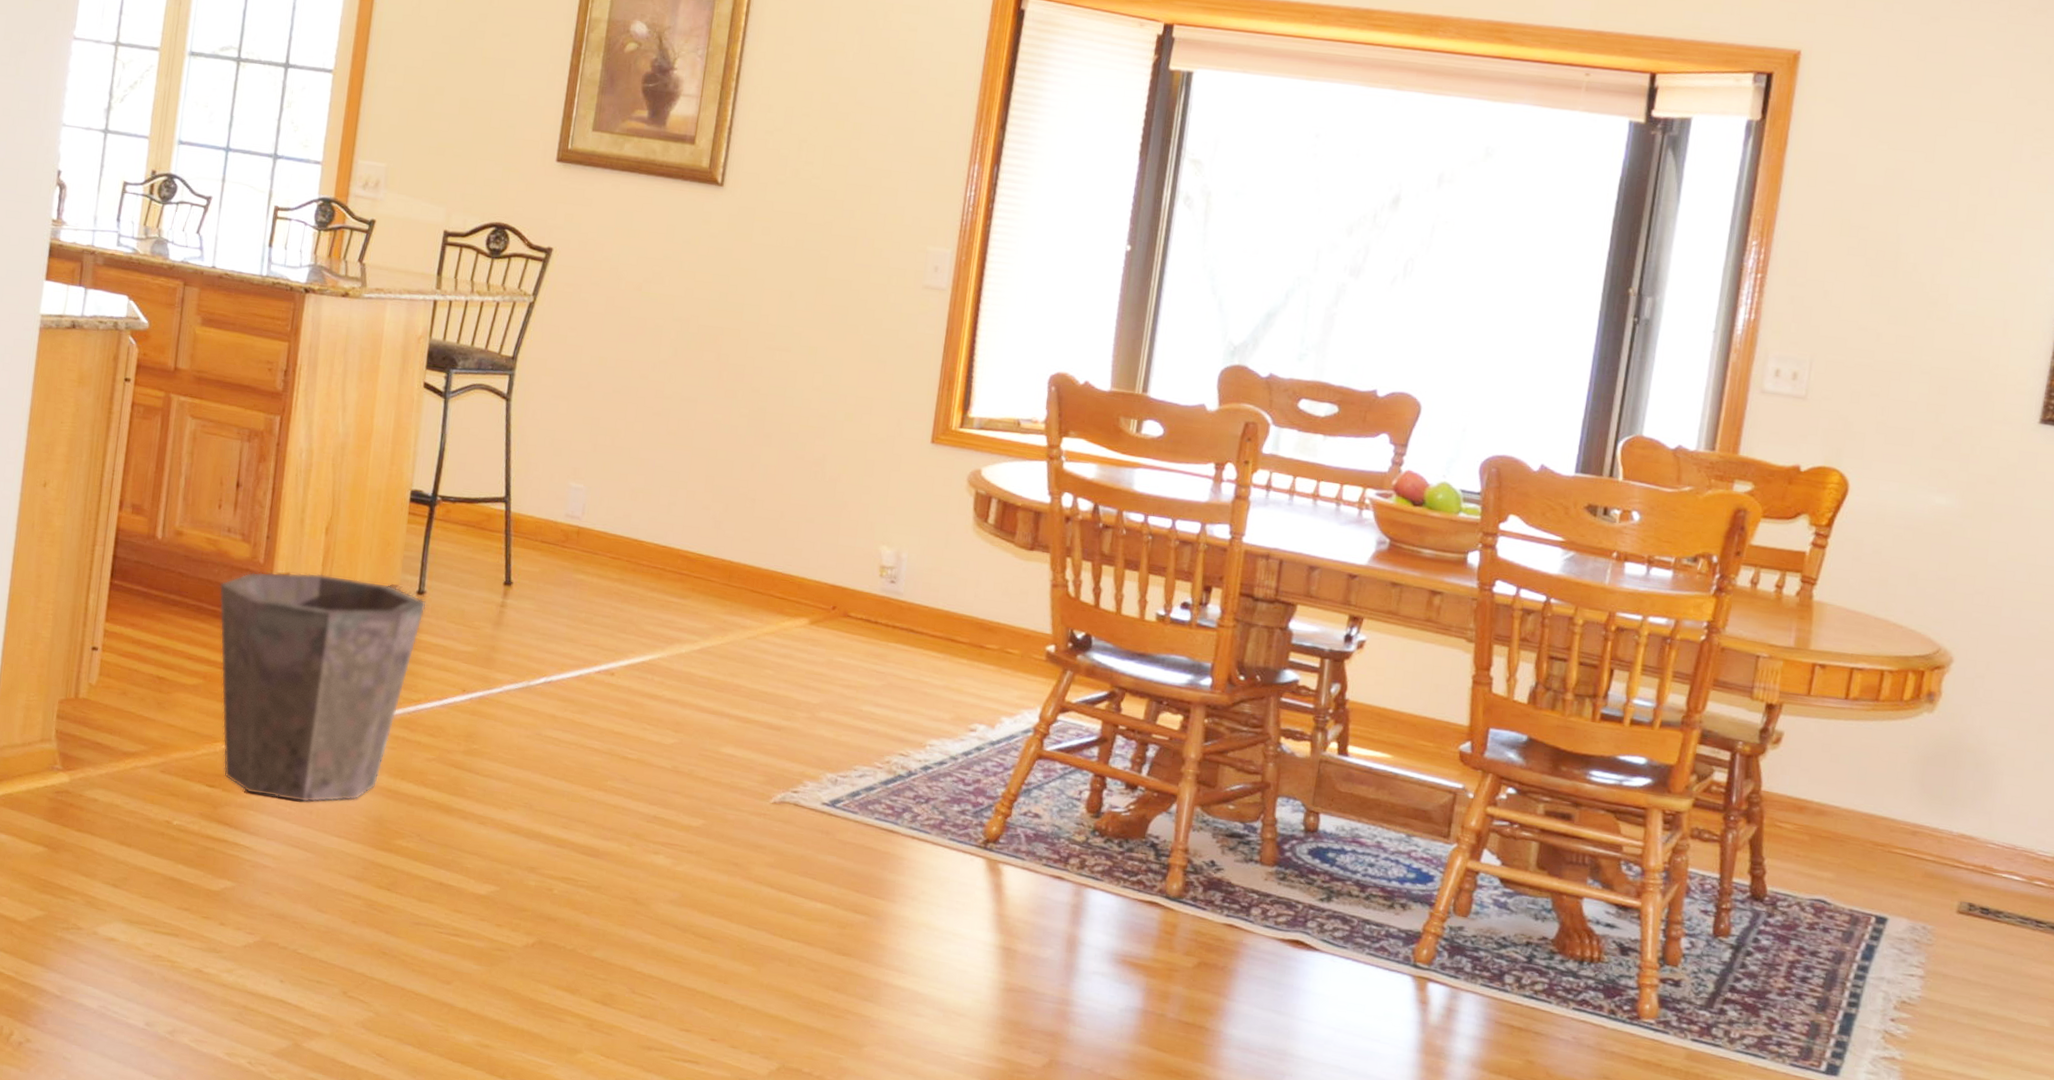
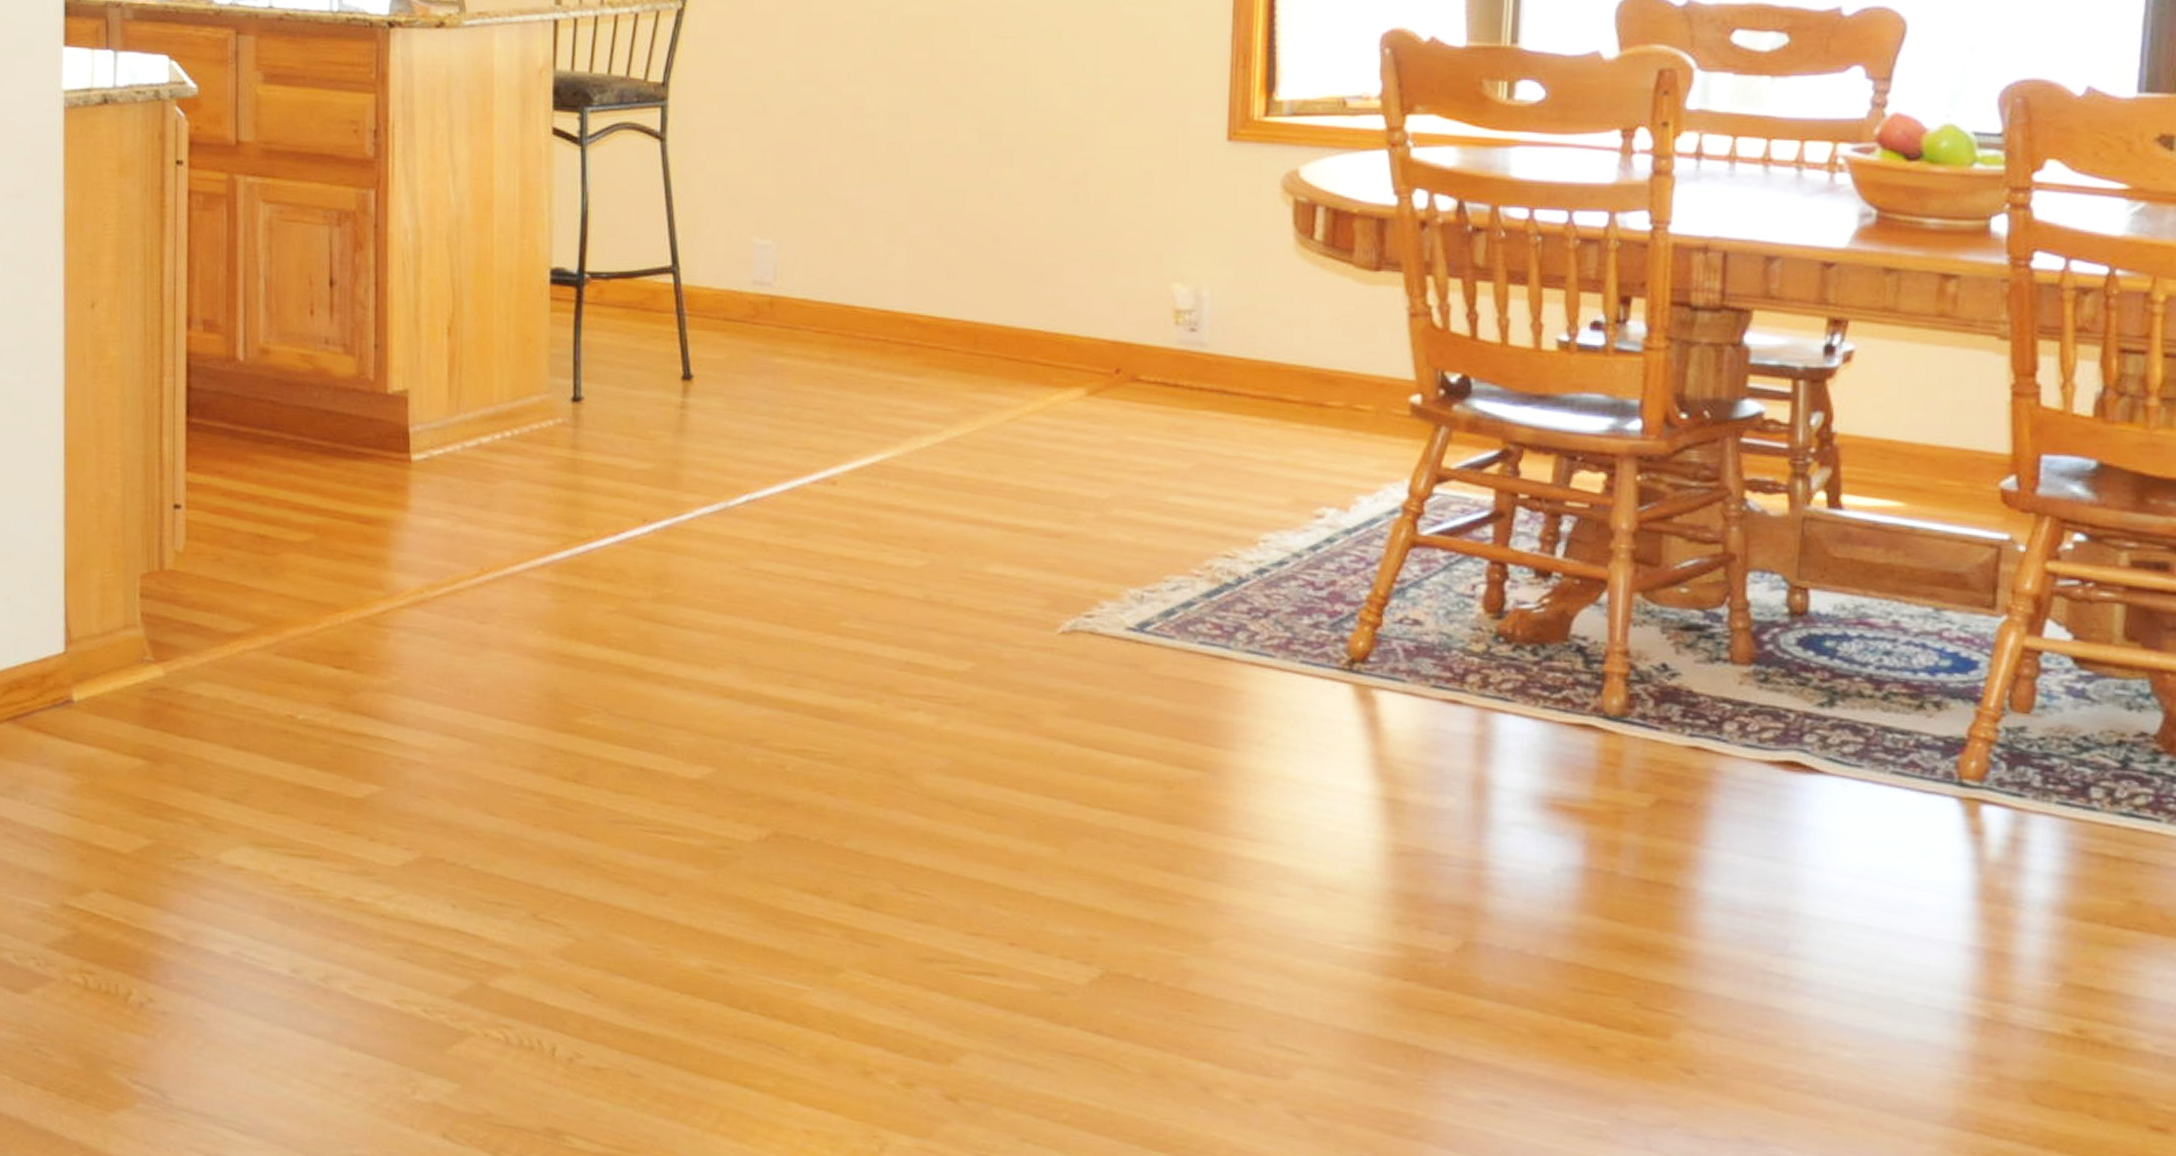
waste bin: present [219,572,426,803] -> none [322,386,585,680]

